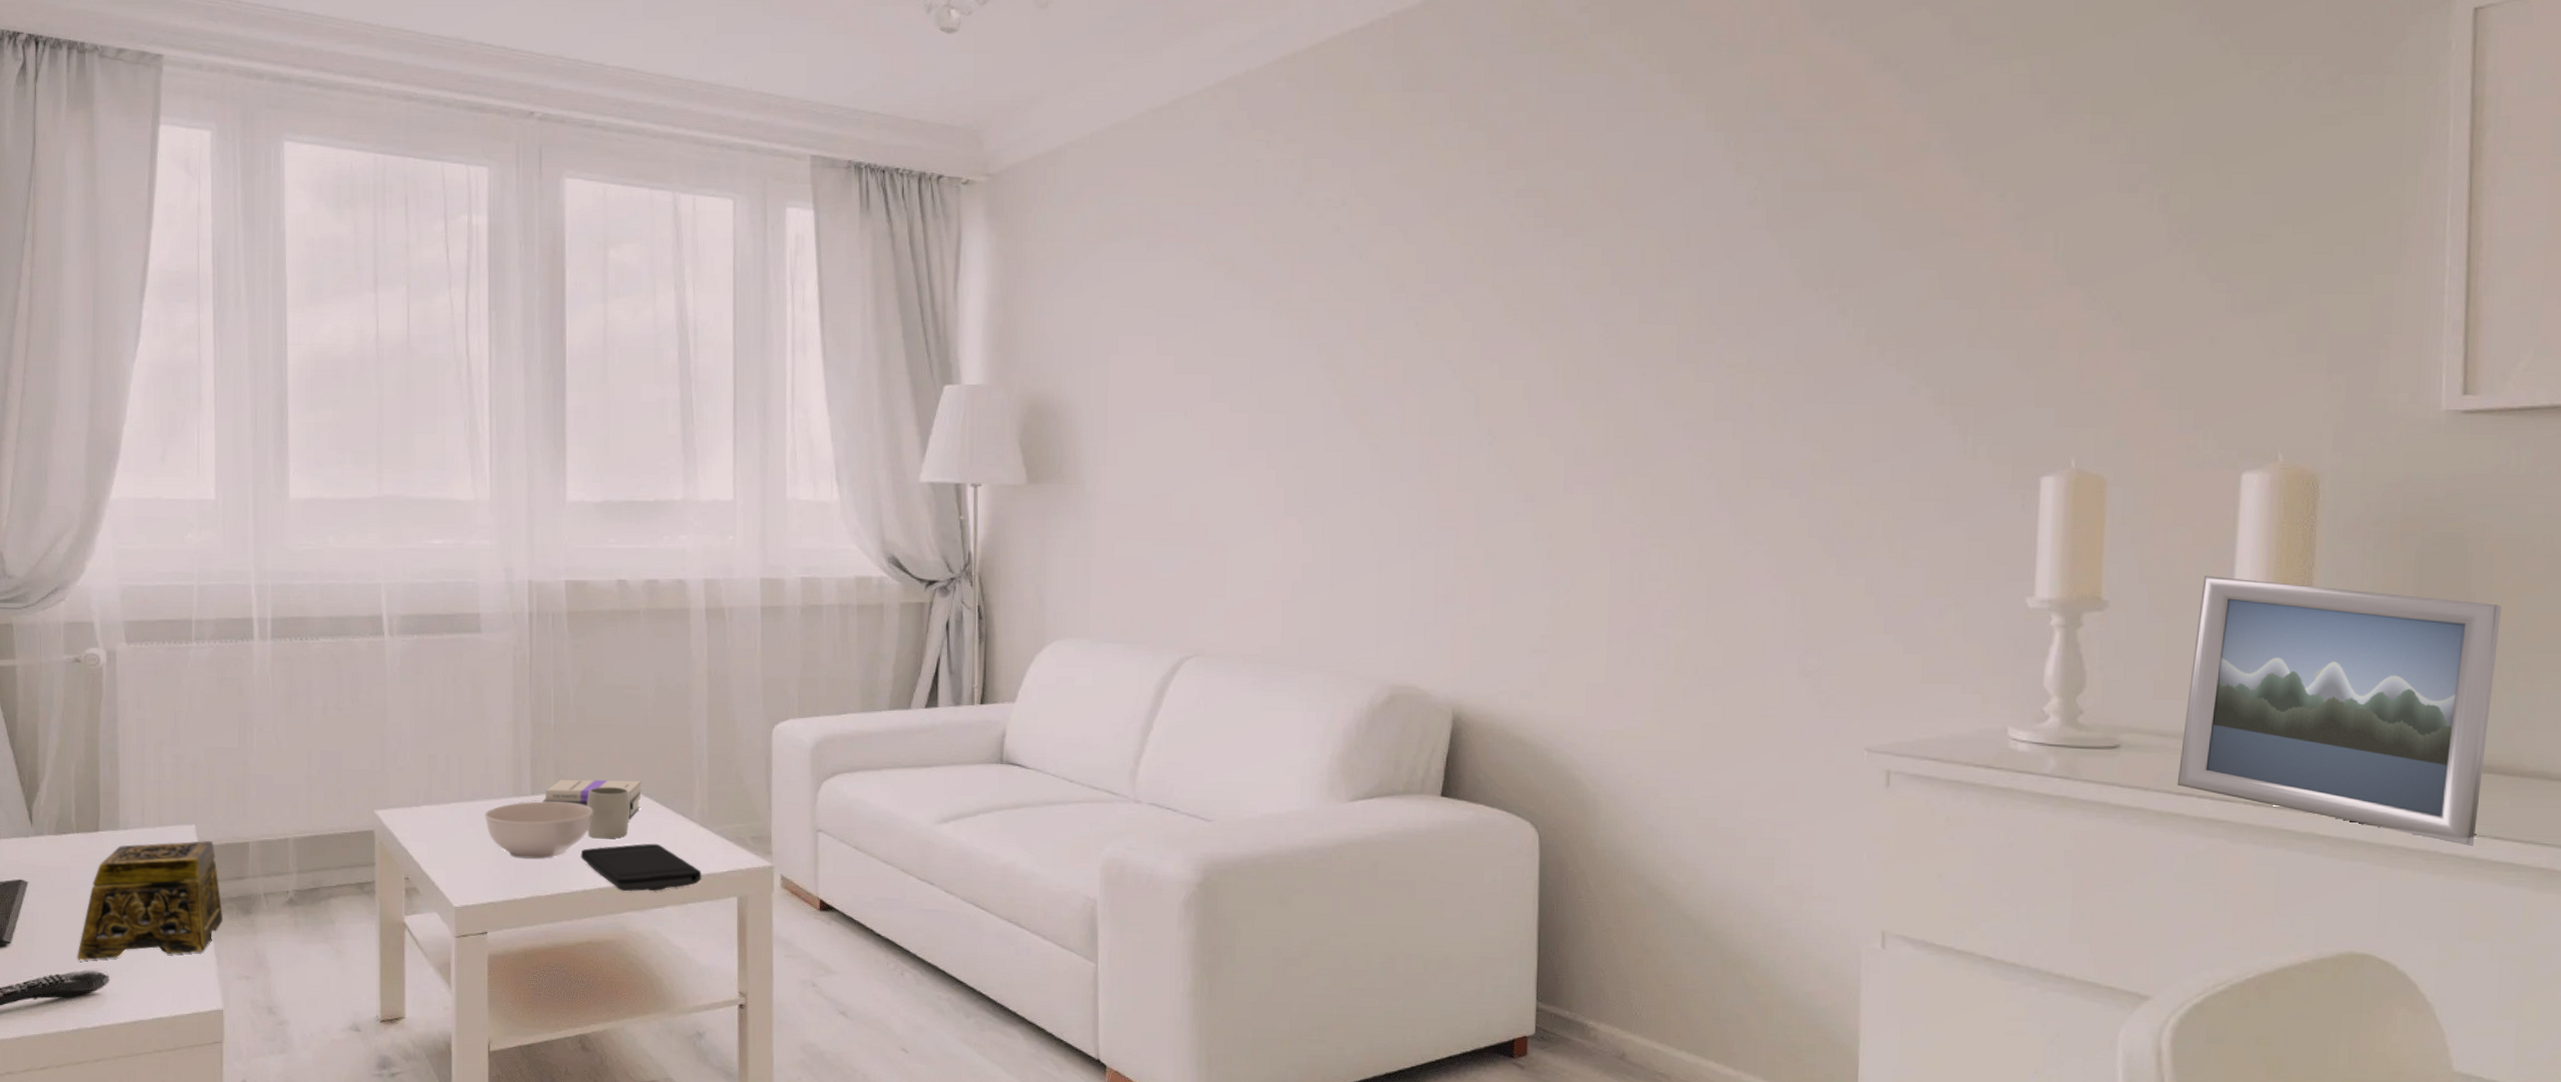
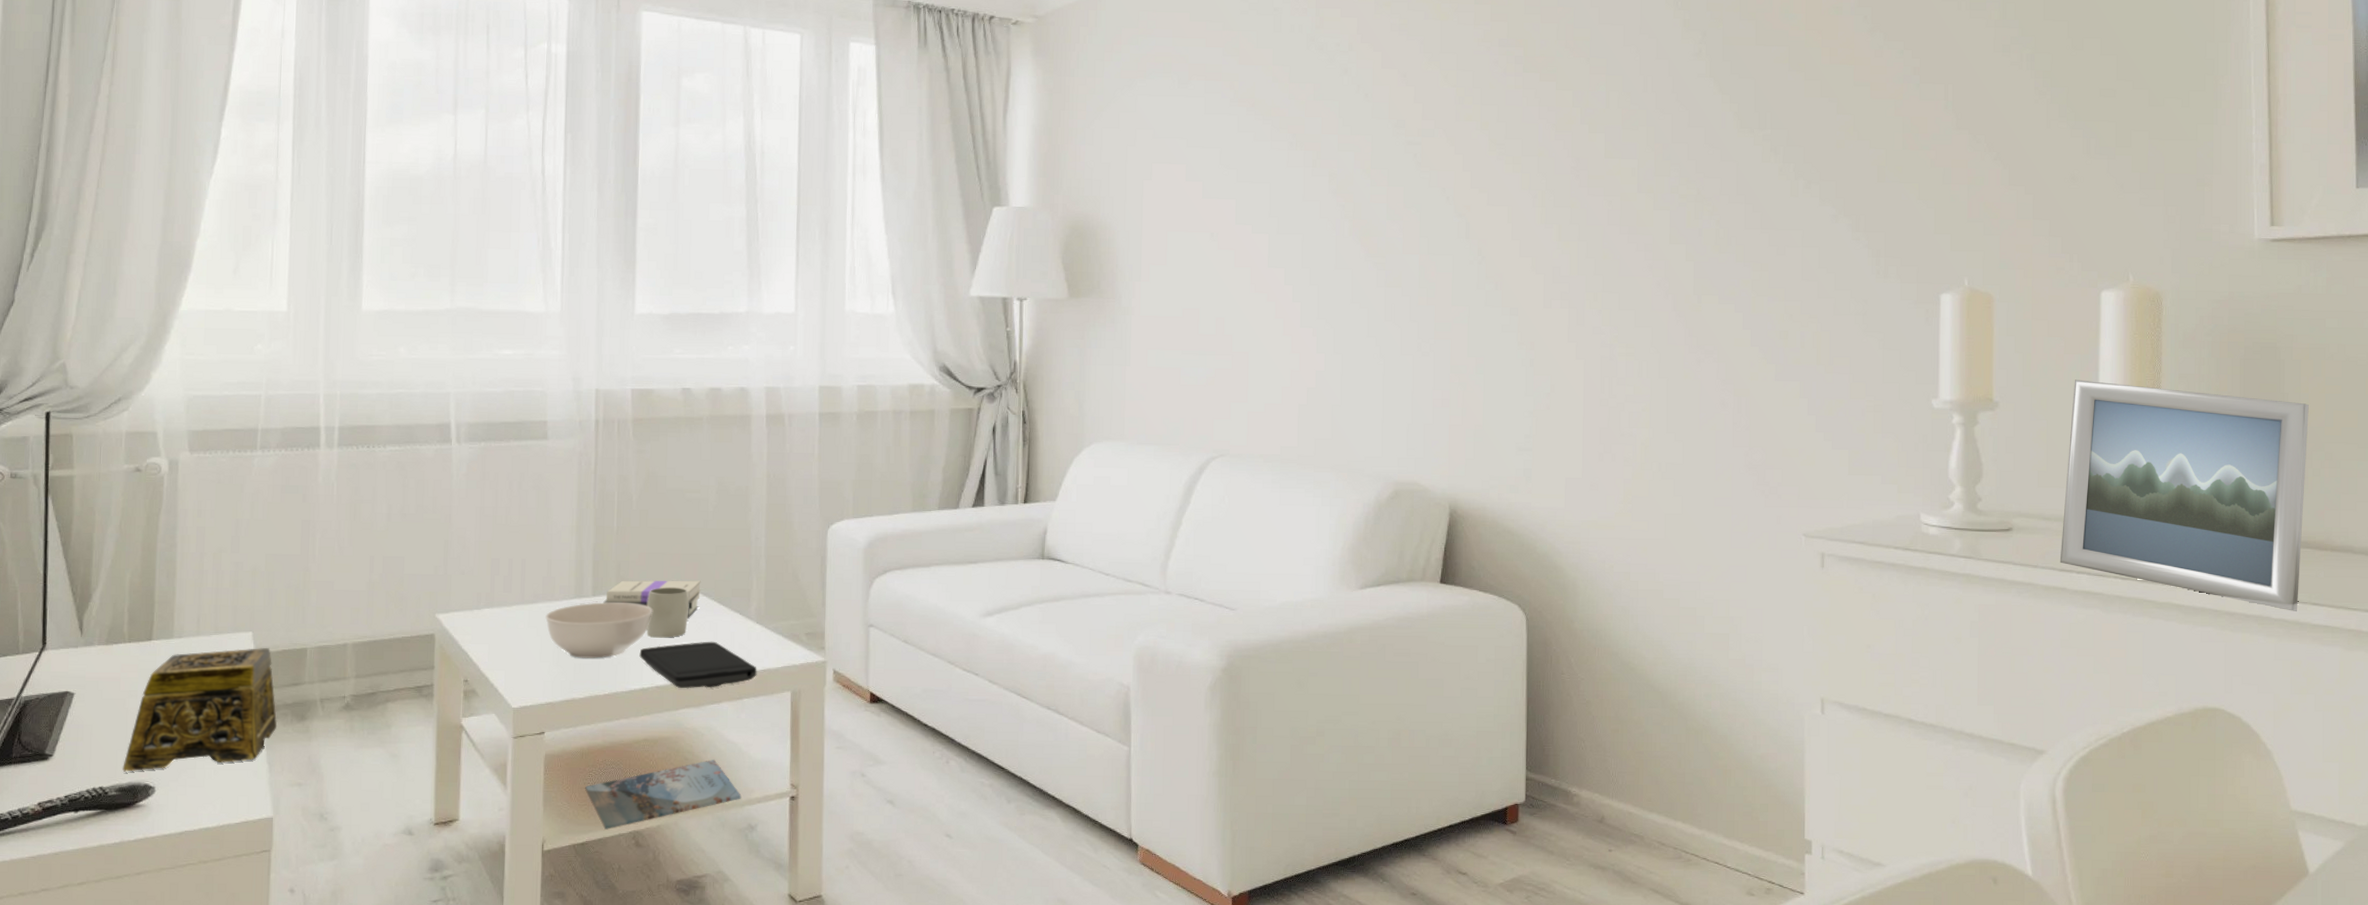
magazine: none [530,965,689,1032] -> present [585,760,742,830]

